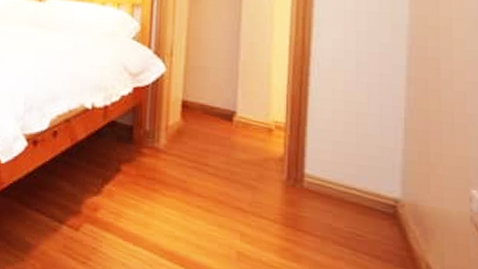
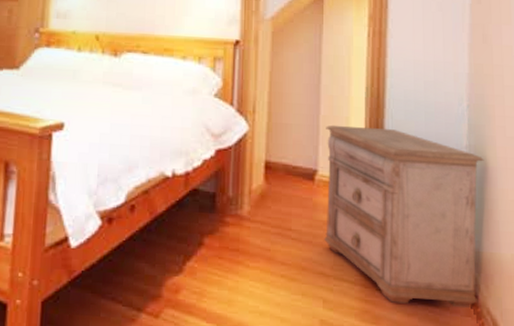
nightstand: none [242,70,426,260] -> present [324,125,484,309]

